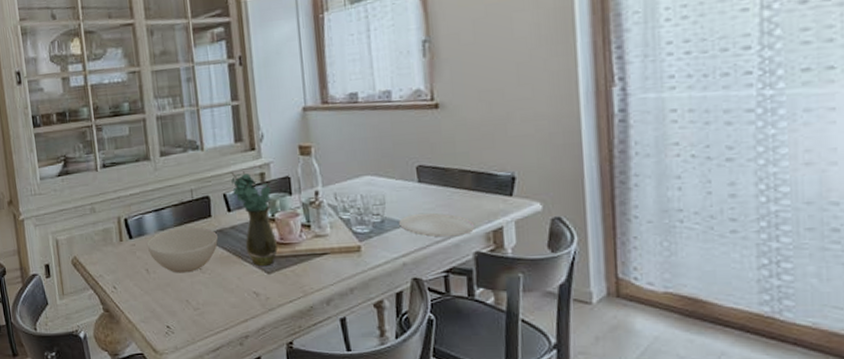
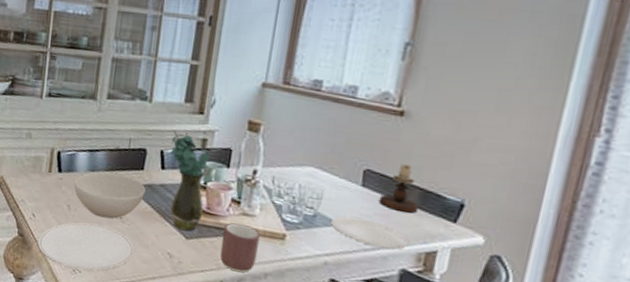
plate: none [124,281,221,331] -> present [38,222,135,271]
mug: none [300,245,339,294] -> present [219,222,261,273]
candlestick: none [437,152,474,198] -> present [379,164,418,213]

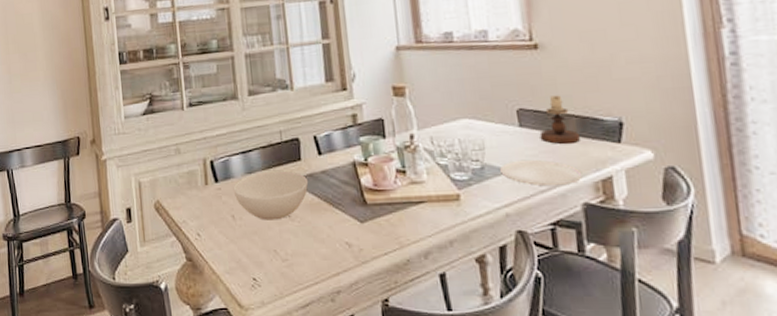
plate: present [38,222,135,271] -> none [208,229,312,284]
vase: present [170,131,210,231] -> none [321,112,372,214]
mug: present [219,222,261,273] -> none [395,193,438,246]

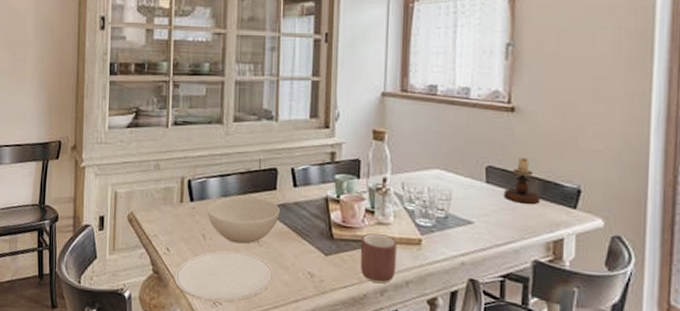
plate: none [208,229,312,284] -> present [174,250,275,302]
mug: none [395,193,438,246] -> present [360,233,398,284]
plate: present [500,159,583,187] -> none [463,214,537,243]

